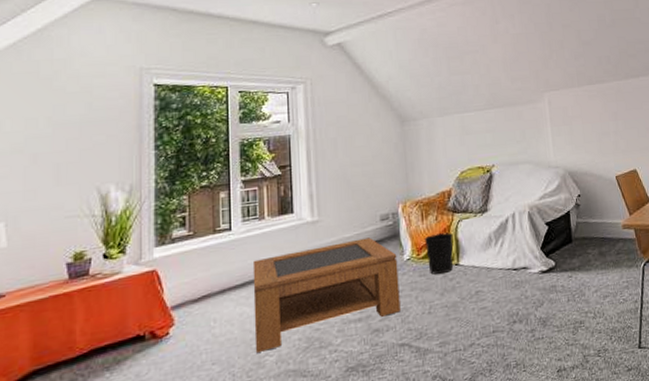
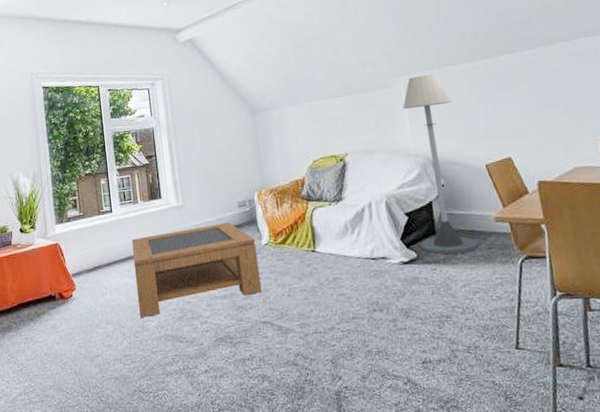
wastebasket: present [424,232,454,275] -> none [280,220,310,260]
floor lamp: none [546,92,609,262] -> present [402,74,479,255]

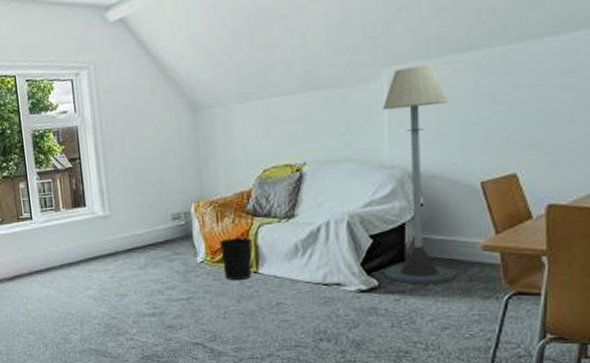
coffee table: present [131,222,262,318] -> none [53,236,194,330]
wastebasket: none [280,220,310,260] -> present [219,237,253,281]

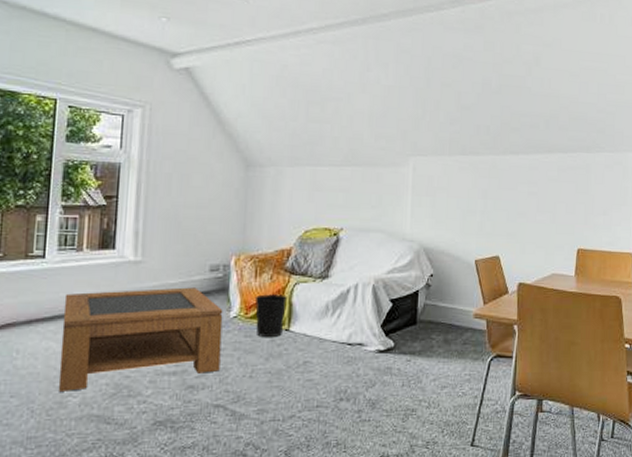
coffee table: none [53,236,194,330] -> present [59,287,223,391]
floor lamp: present [382,65,457,285] -> none [399,160,455,346]

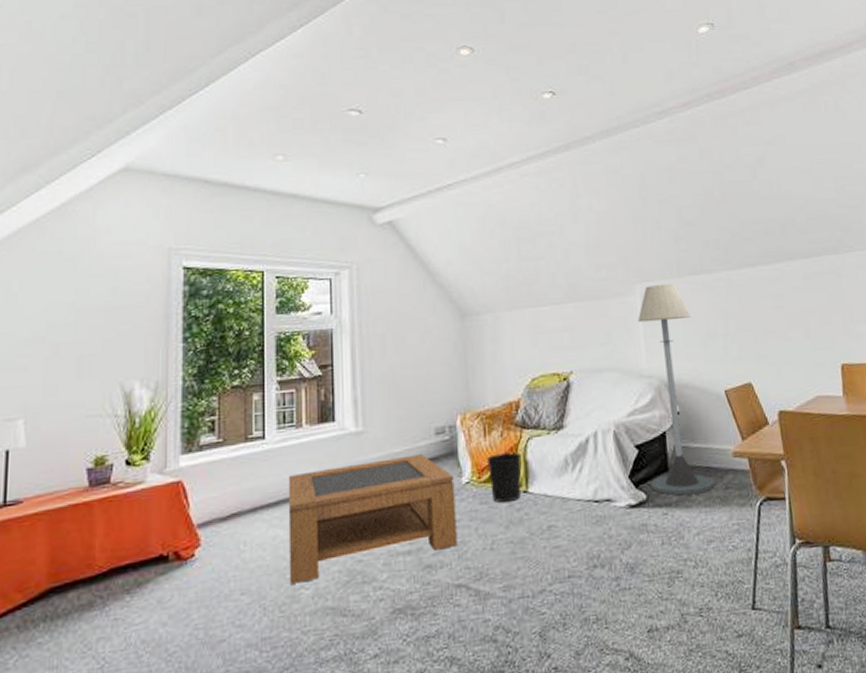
floor lamp: none [399,160,455,346] -> present [637,284,715,496]

